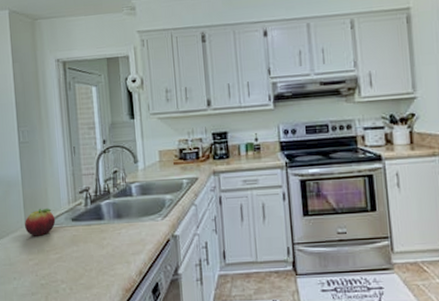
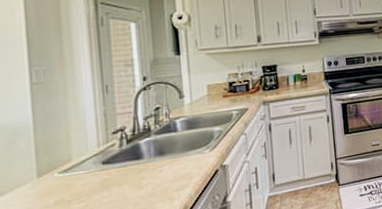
fruit: present [25,208,56,236] -> none [37,154,81,187]

